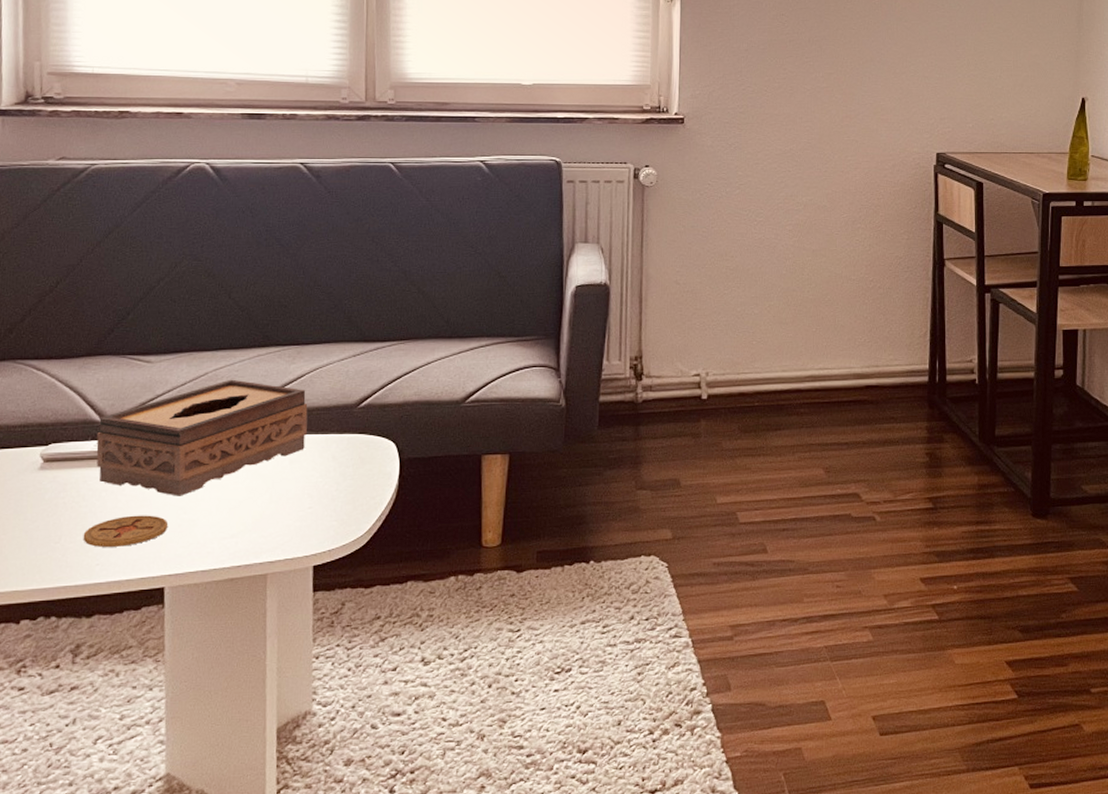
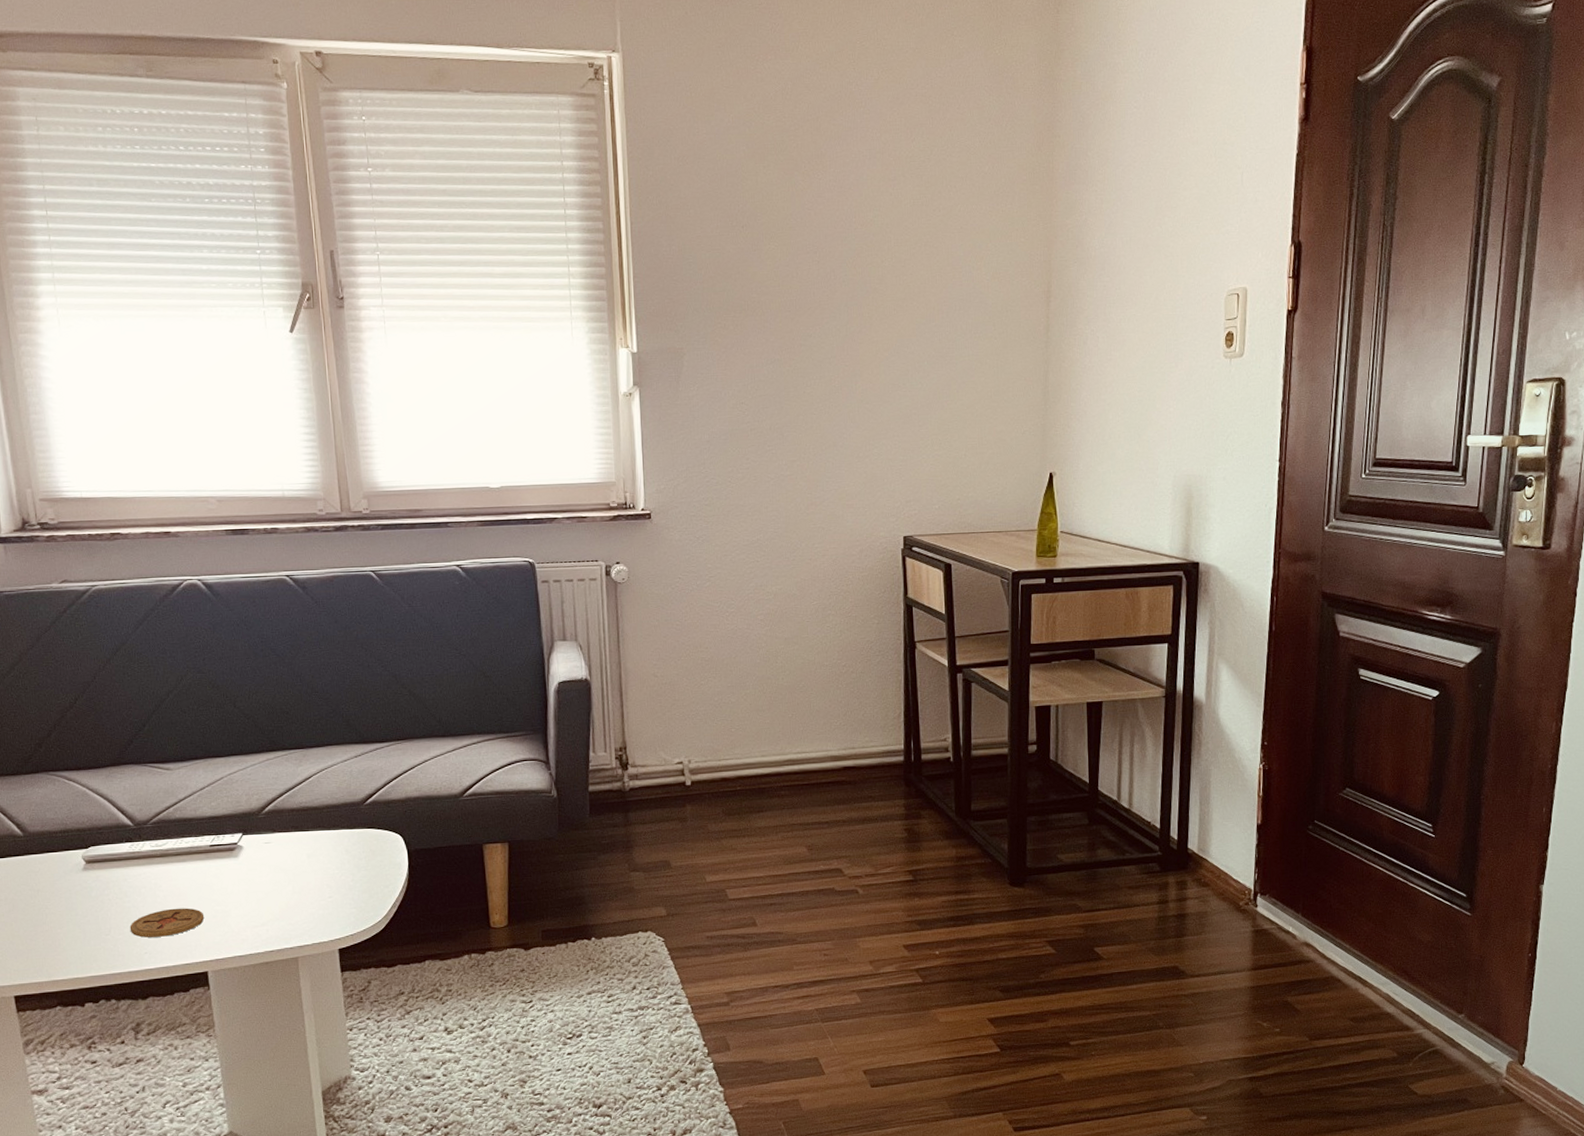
tissue box: present [96,379,308,496] -> none [130,782,320,890]

